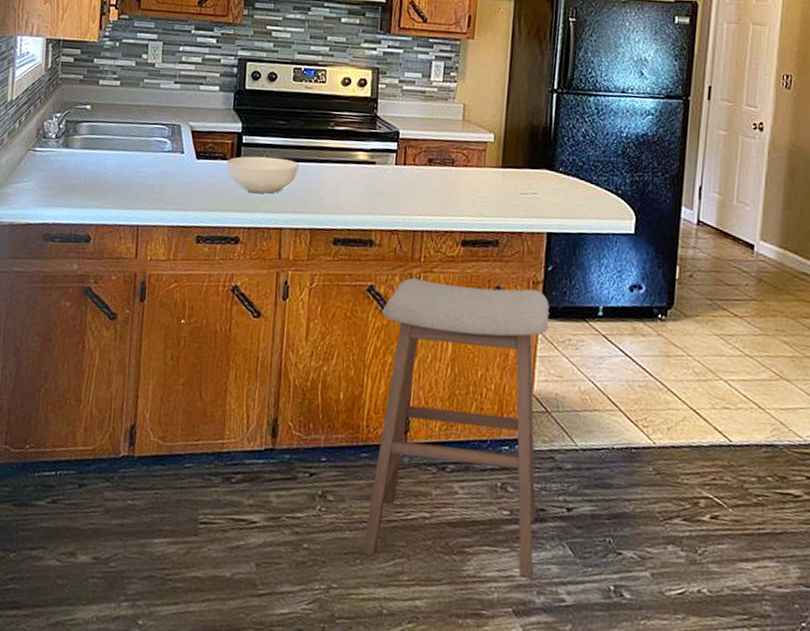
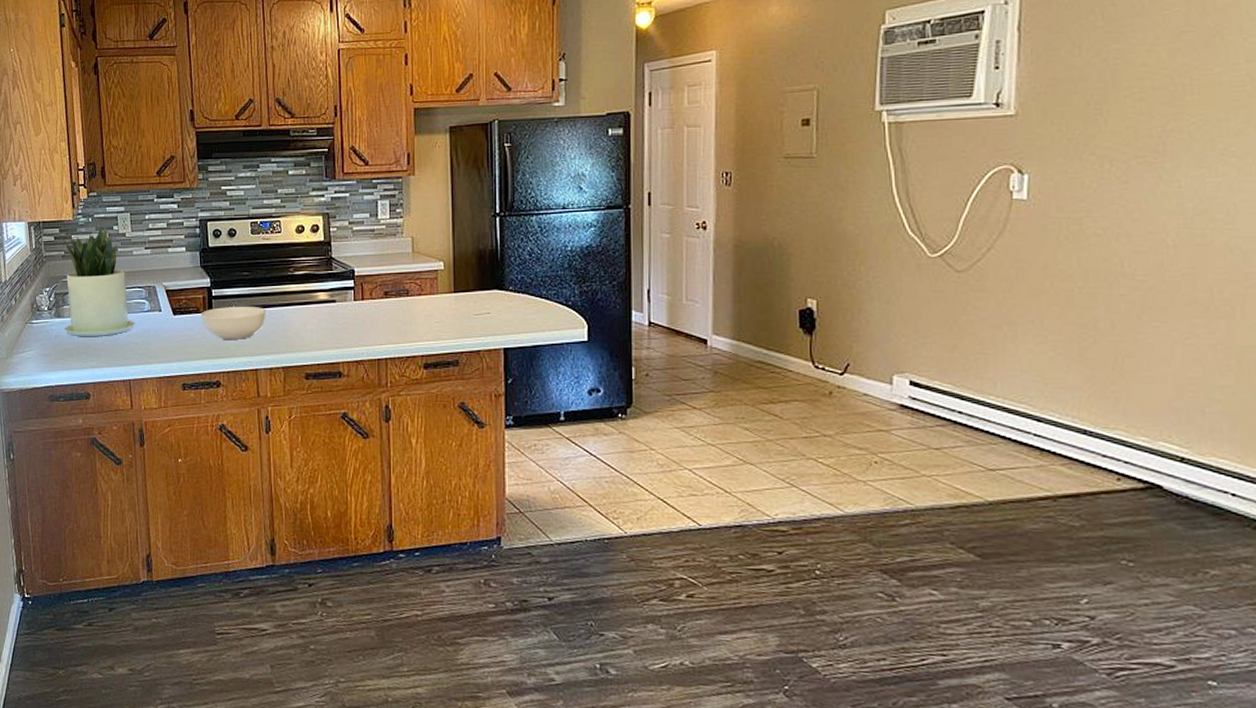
planter: none [71,54,153,174] -> present [61,227,136,337]
bar stool: present [362,278,550,579] -> none [357,402,521,662]

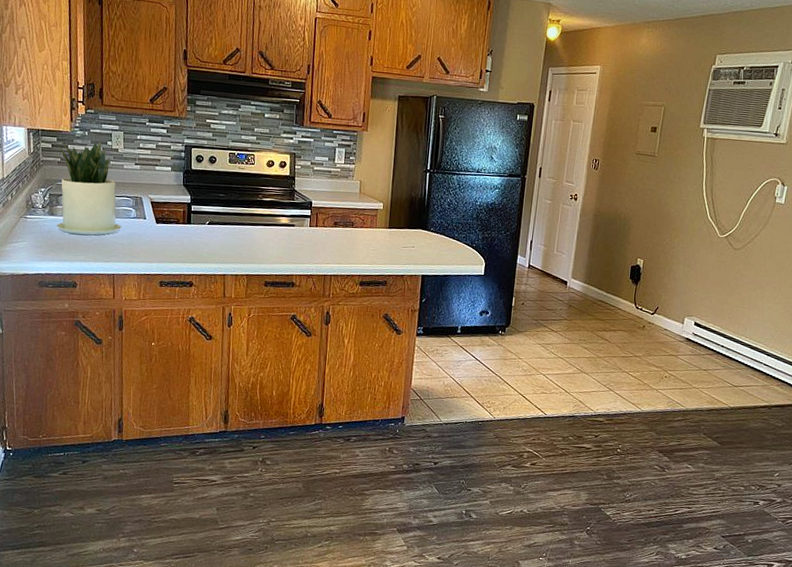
bowl: present [200,306,267,339] -> none [180,221,237,249]

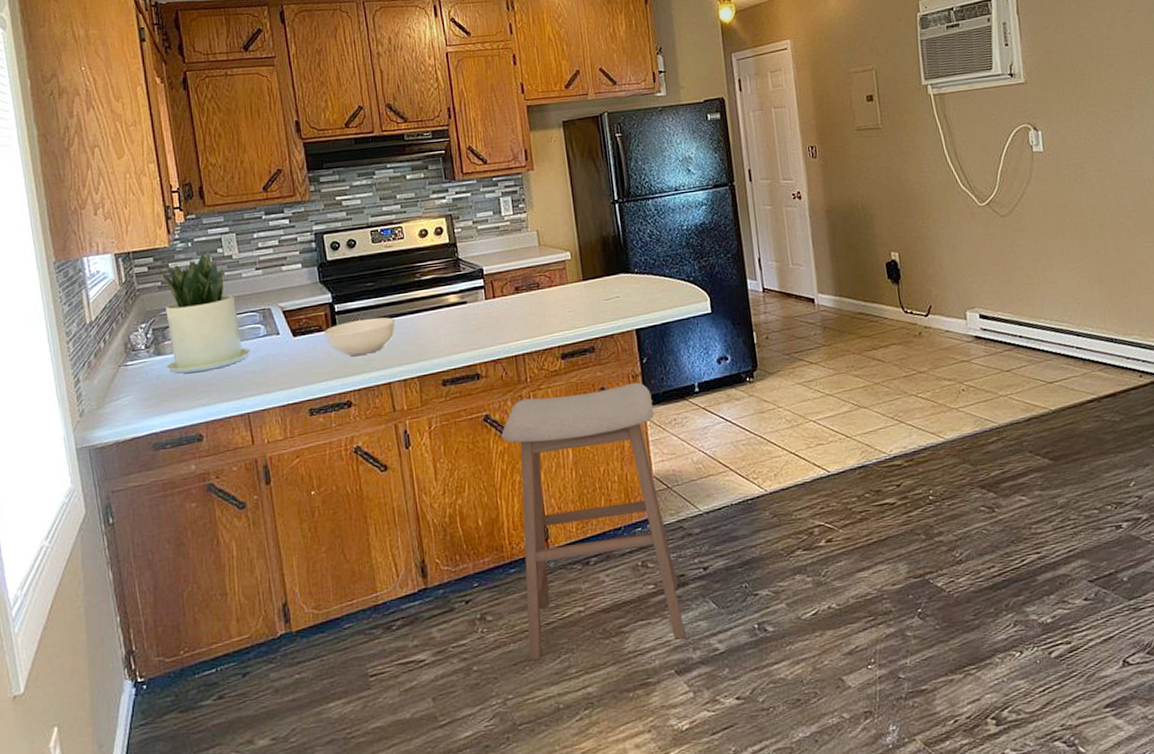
bowl: none [180,221,237,249] -> present [323,317,396,356]
bar stool: none [292,309,423,509] -> present [501,382,685,662]

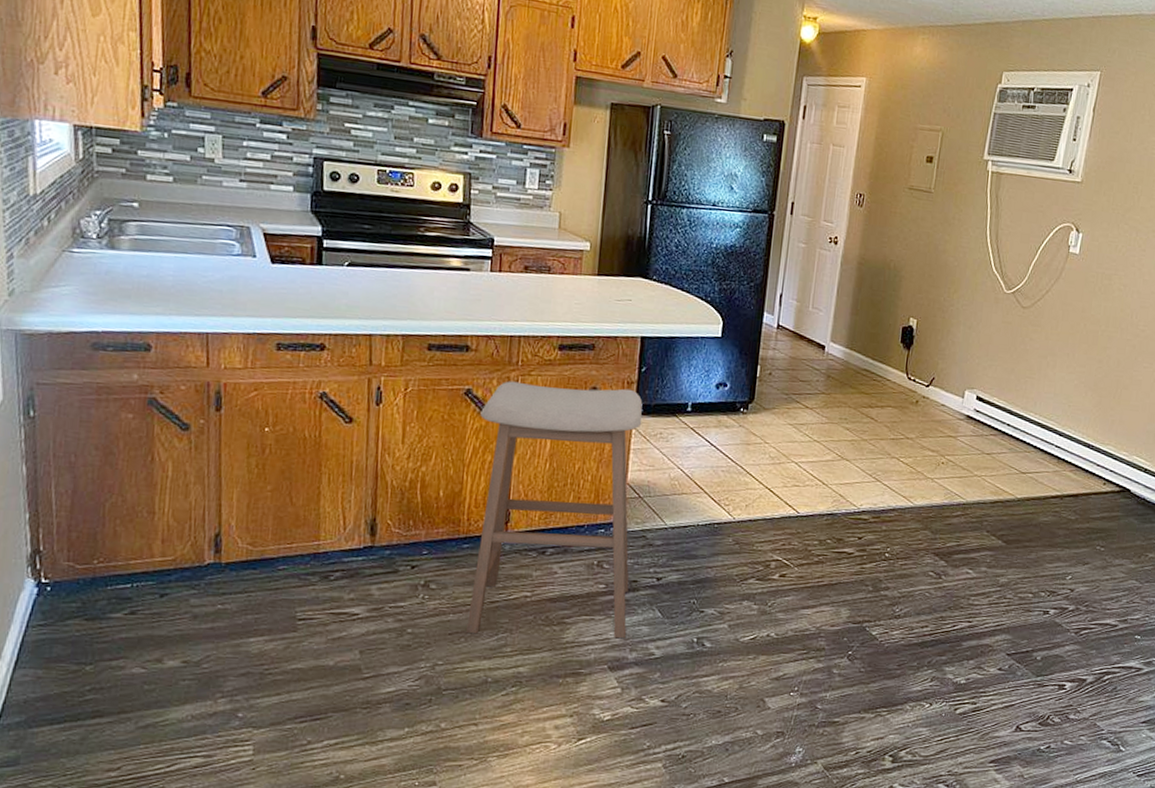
planter: present [156,251,251,374] -> none [119,145,220,279]
bowl: present [323,317,396,356] -> none [306,261,389,300]

